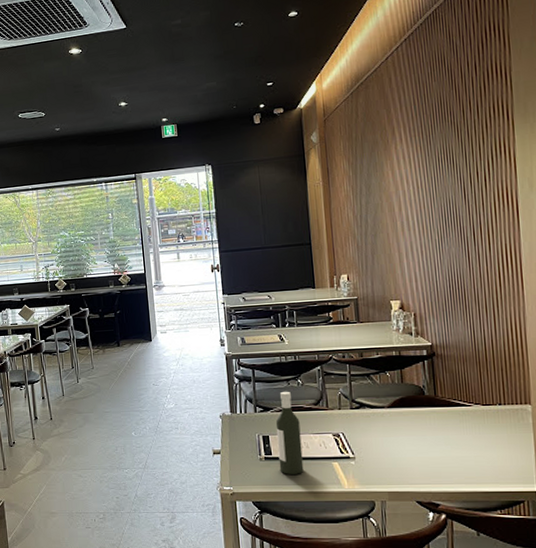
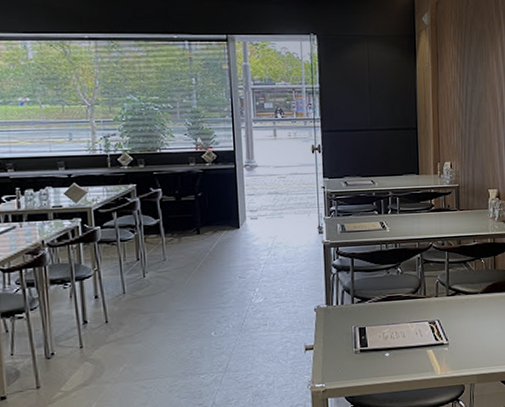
bottle: present [275,391,304,474] -> none [373,280,399,366]

